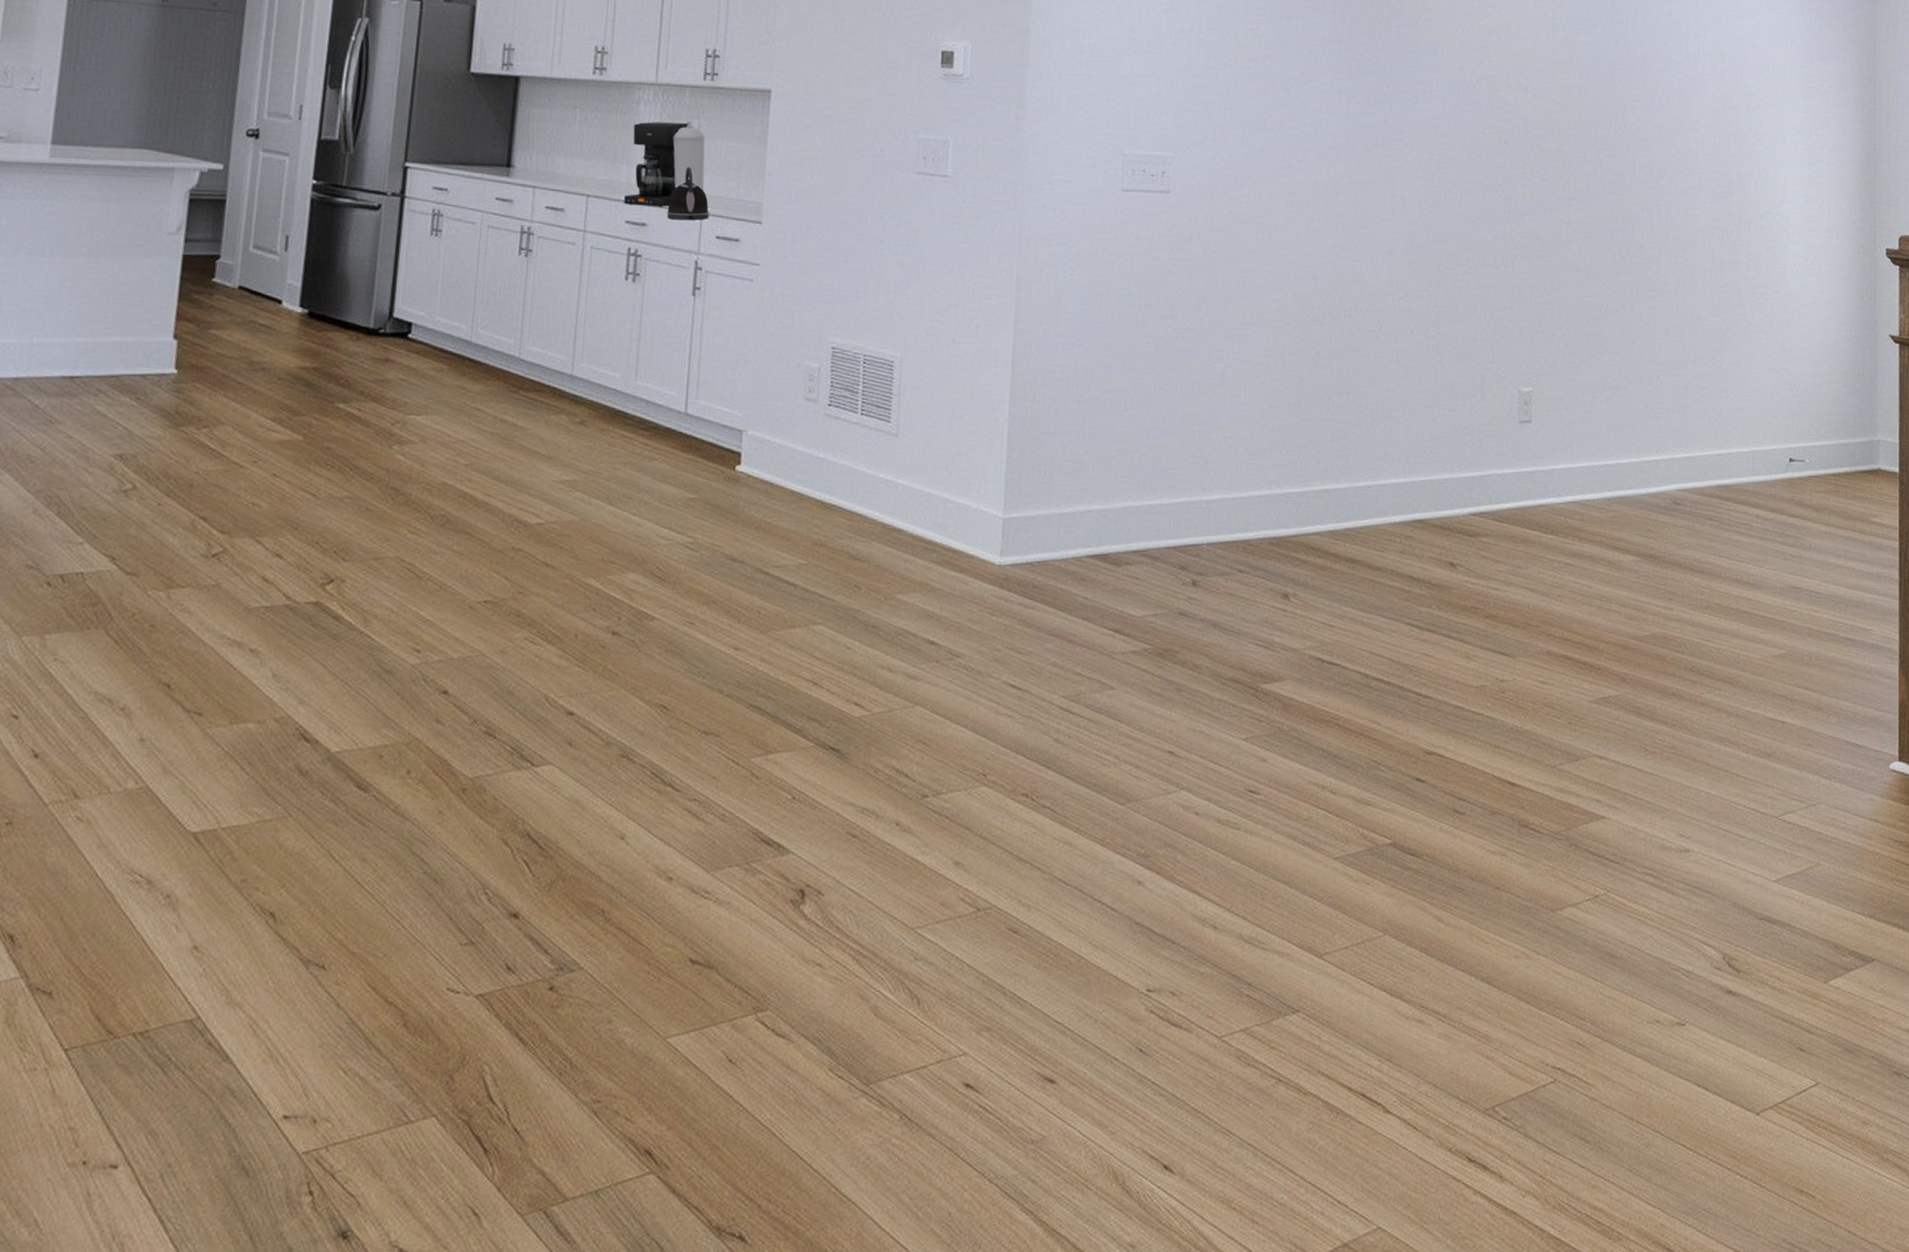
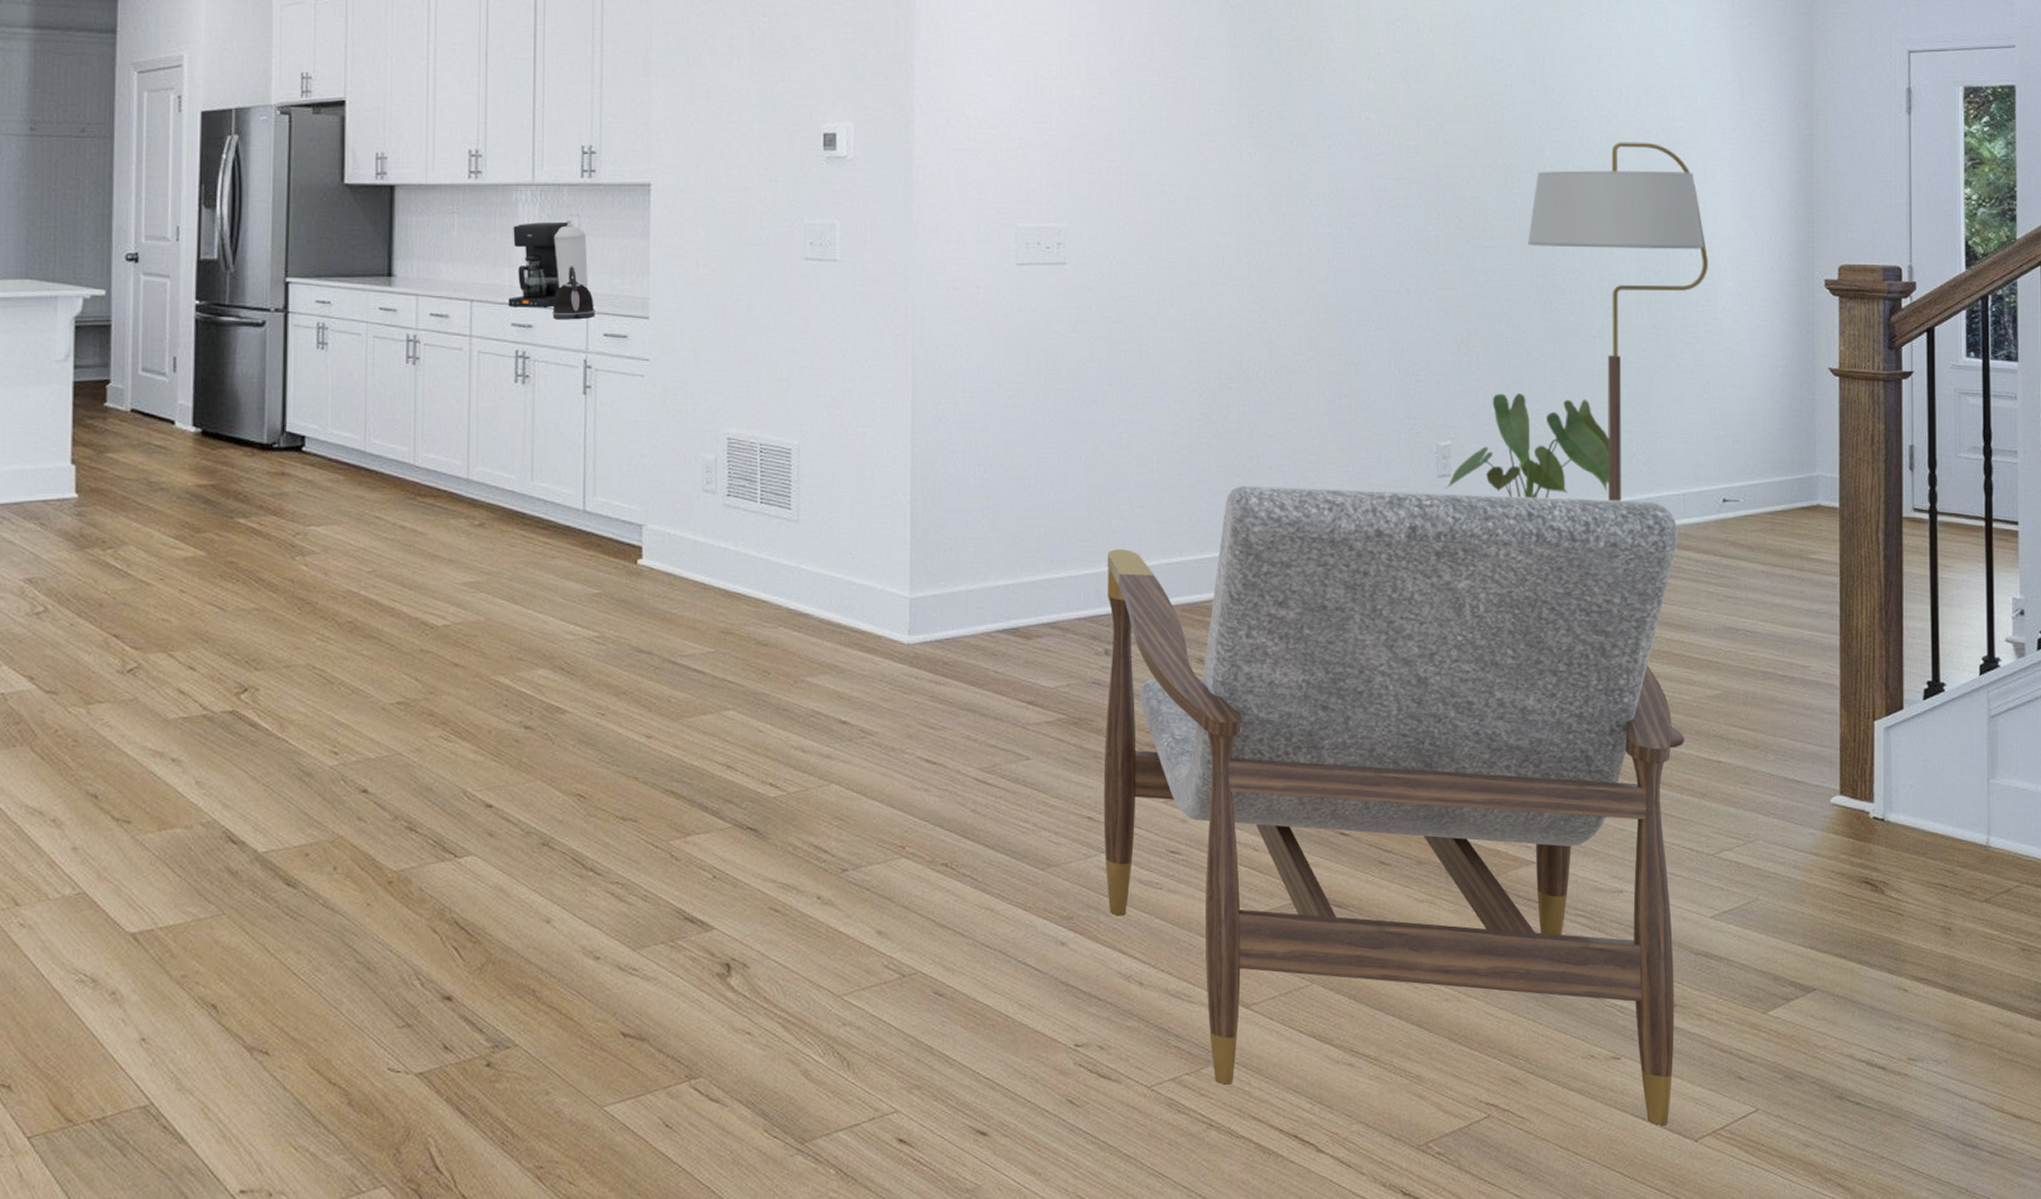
armchair: none [1184,421,1747,1096] -> present [1103,486,1679,1125]
house plant: none [1526,343,1683,450] -> present [1445,393,1609,499]
floor lamp: none [1609,105,1777,705] -> present [1528,142,1708,747]

